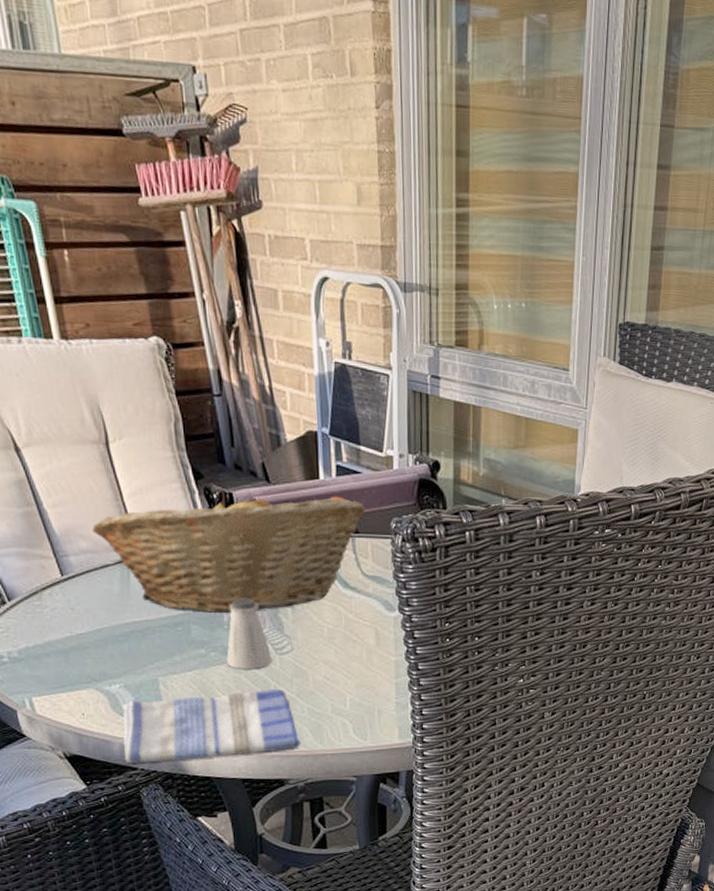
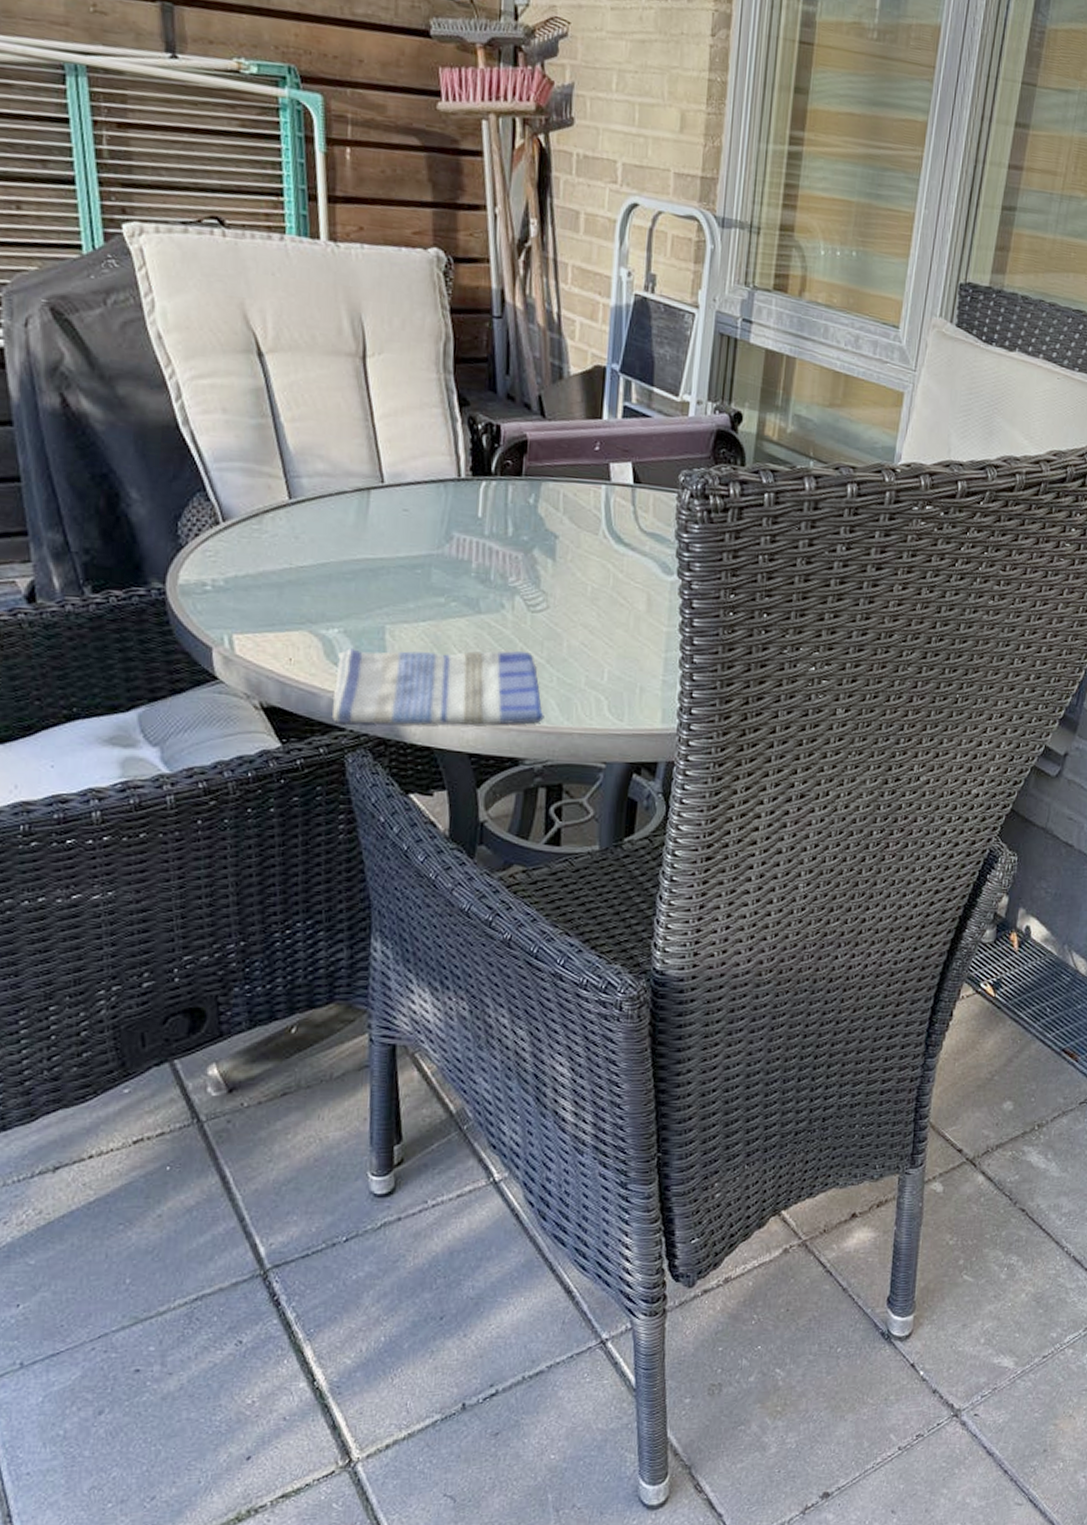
fruit basket: present [92,489,366,613] -> none [332,420,652,560]
saltshaker: present [226,598,273,669] -> none [469,543,523,626]

